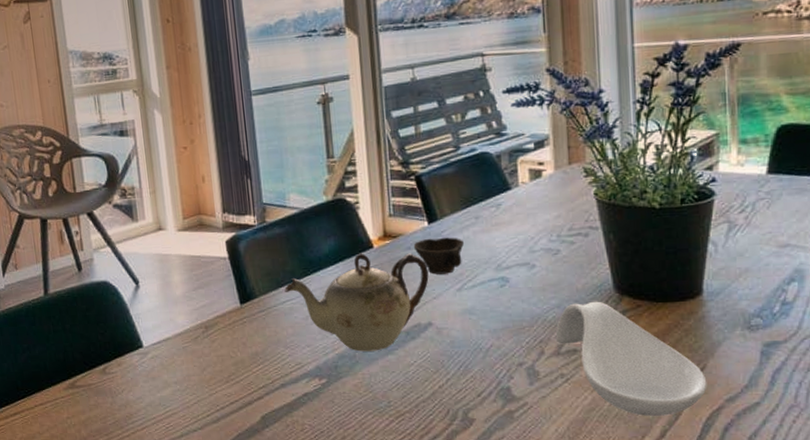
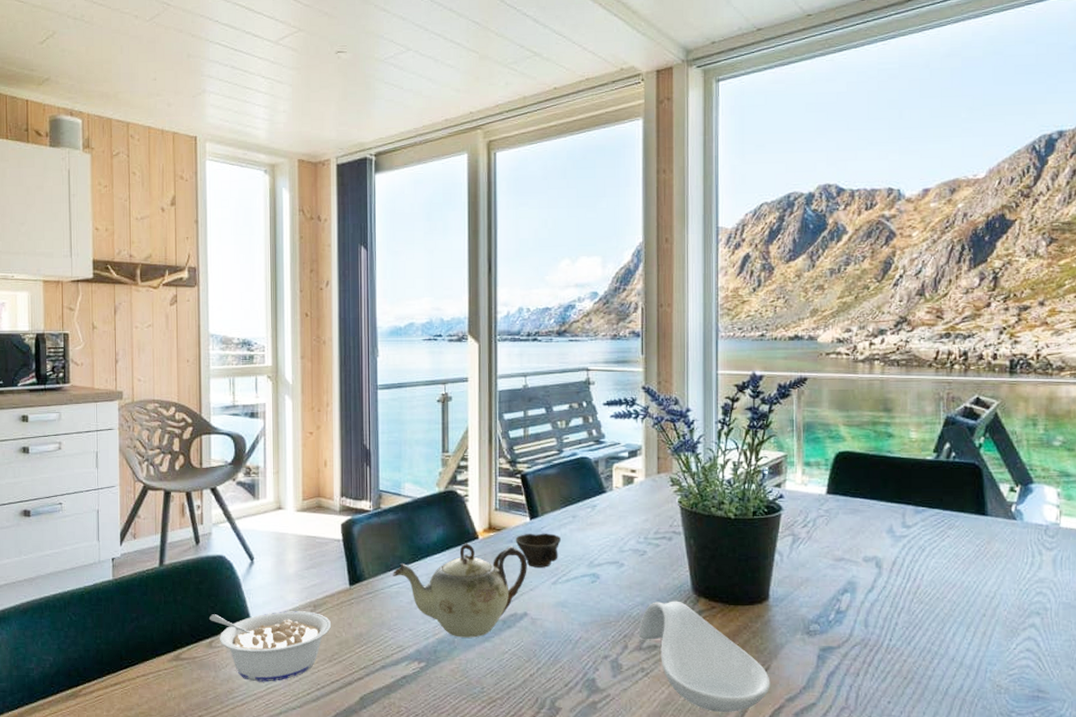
legume: none [100,333,225,406] -> present [210,611,331,682]

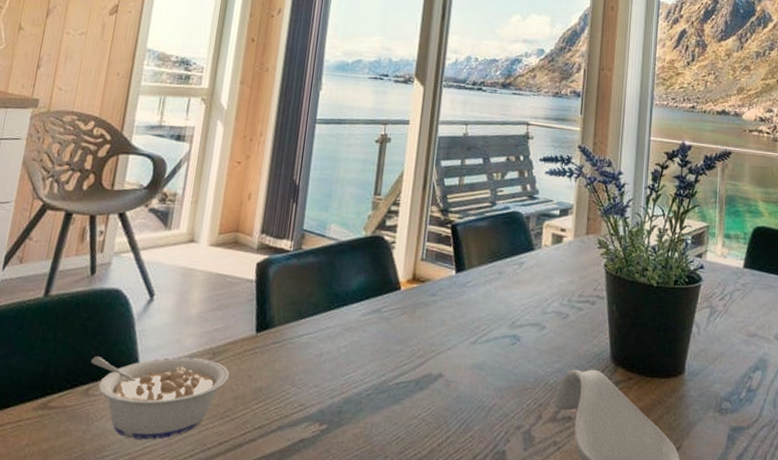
teapot: present [393,543,527,638] -> none [304,293,448,399]
cup: present [515,533,561,568] -> none [438,287,485,326]

